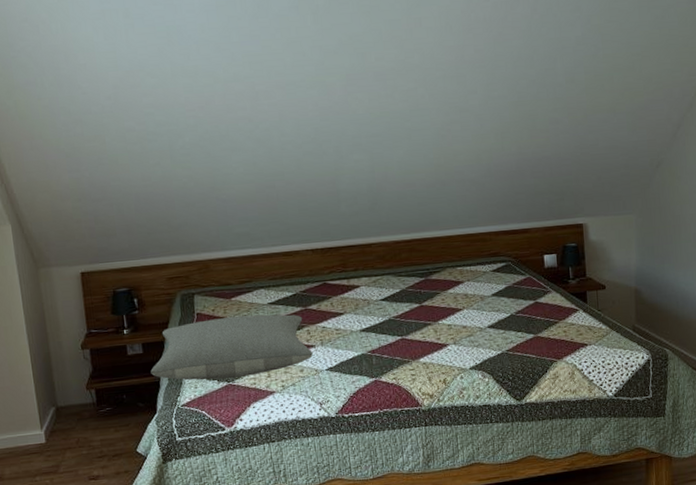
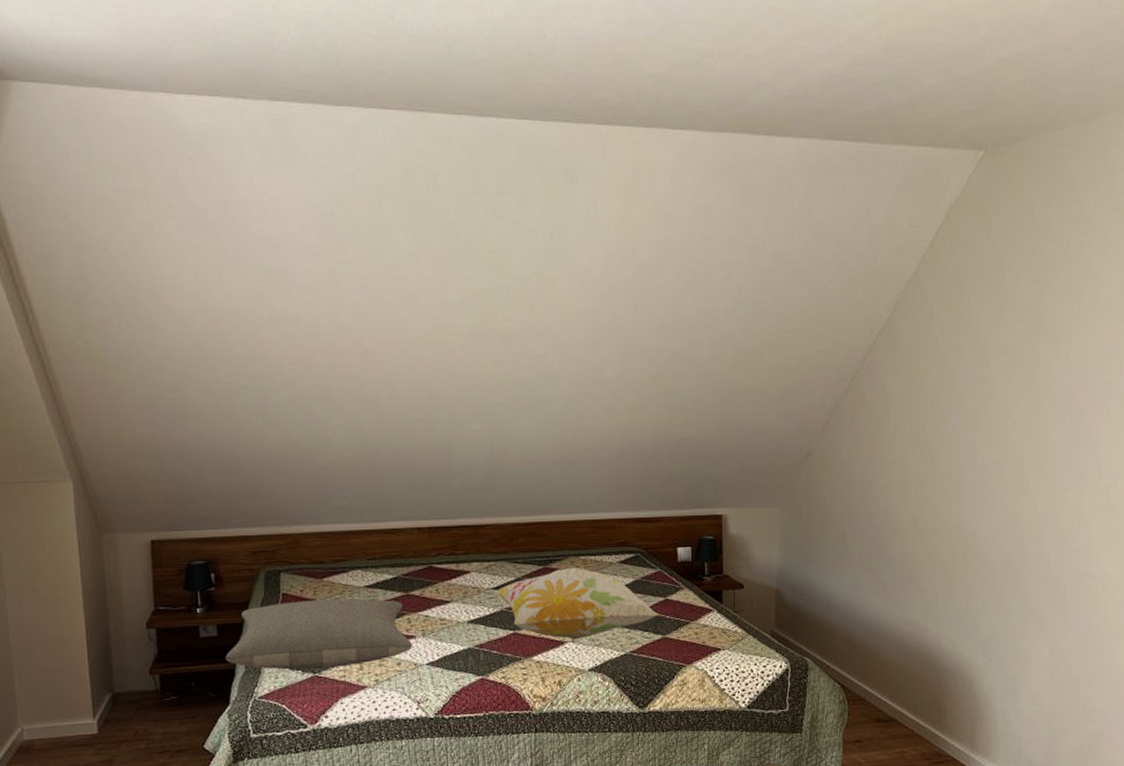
decorative pillow: none [382,277,531,342] -> present [494,568,660,640]

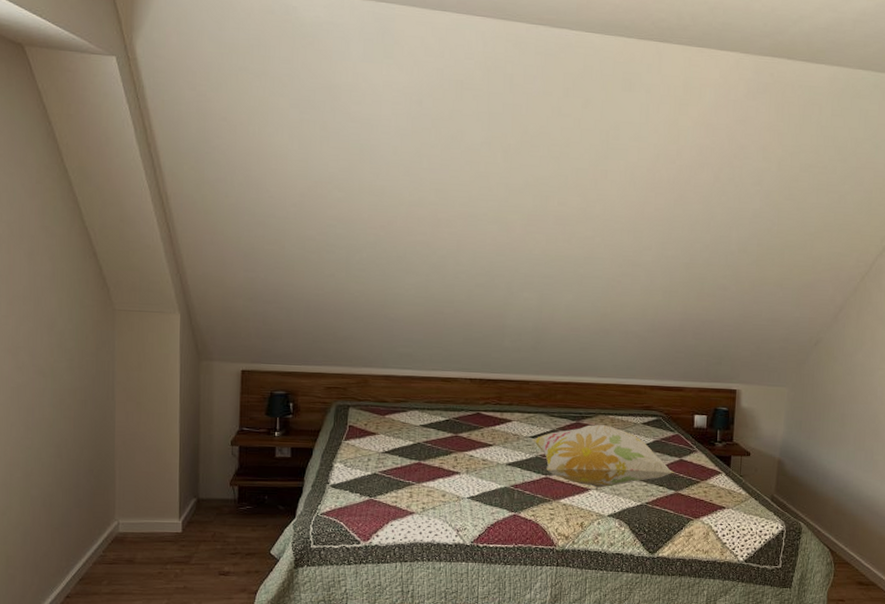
pillow: present [225,598,412,670] -> none [295,433,457,494]

